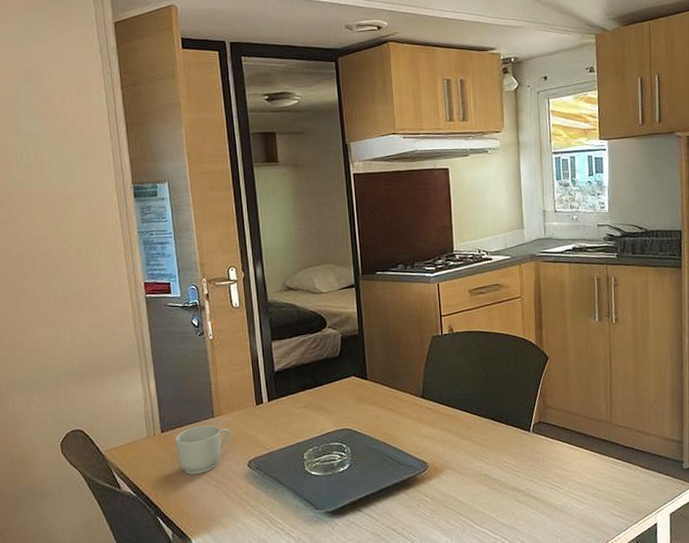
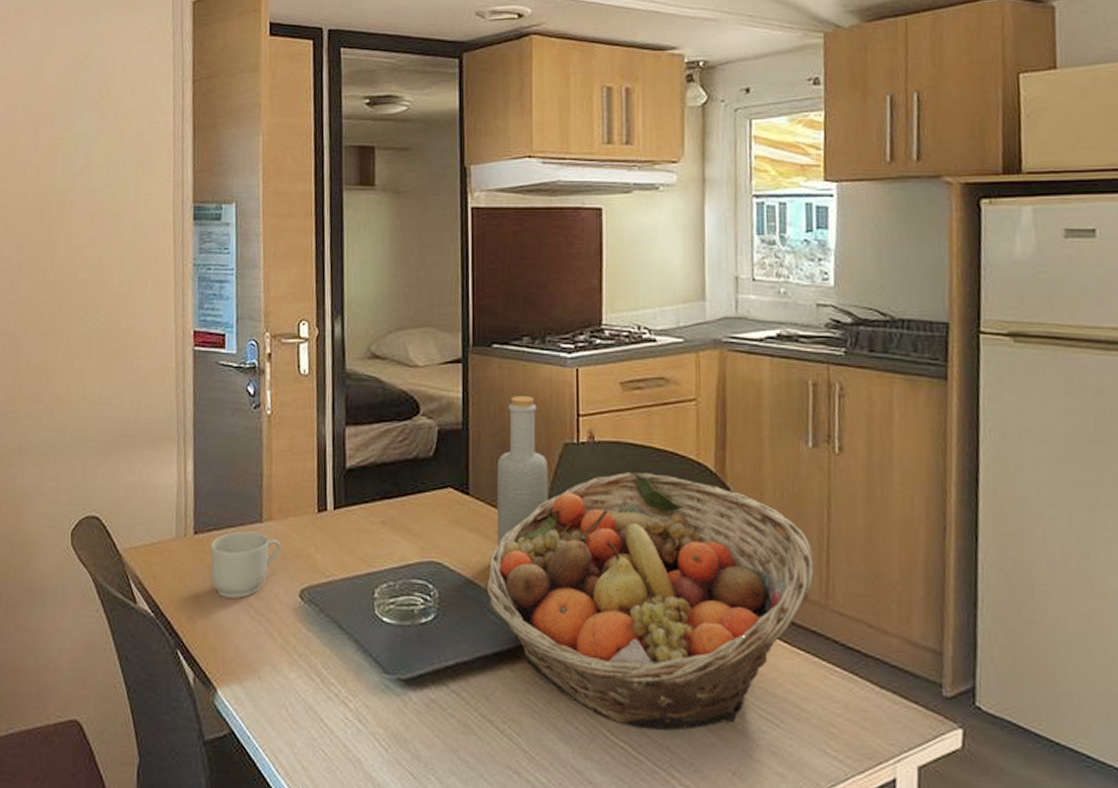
fruit basket: none [383,350,603,519] -> present [485,472,815,731]
bottle: none [385,306,424,412] -> present [496,396,549,547]

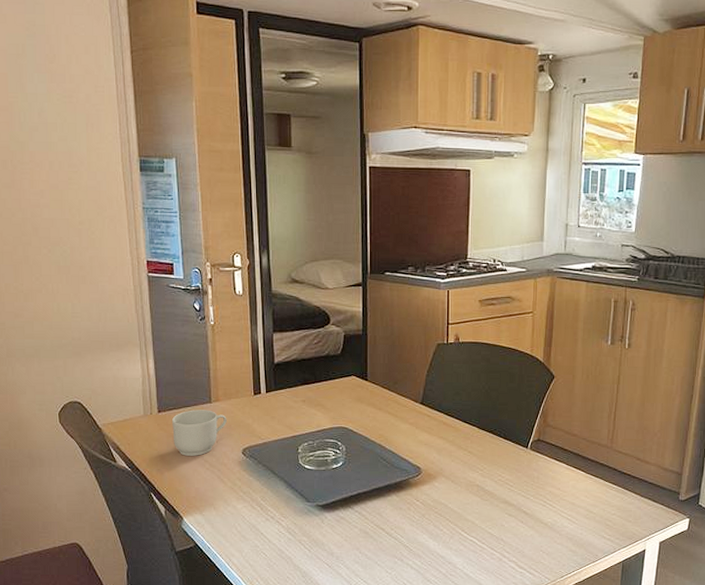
fruit basket: present [485,472,815,731] -> none [379,363,606,529]
bottle: present [496,396,549,547] -> none [387,310,426,415]

